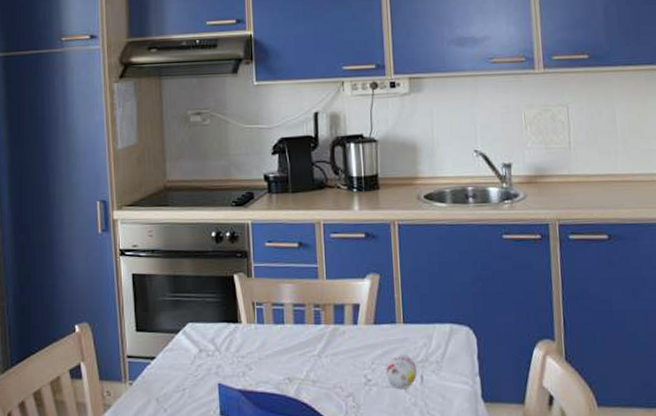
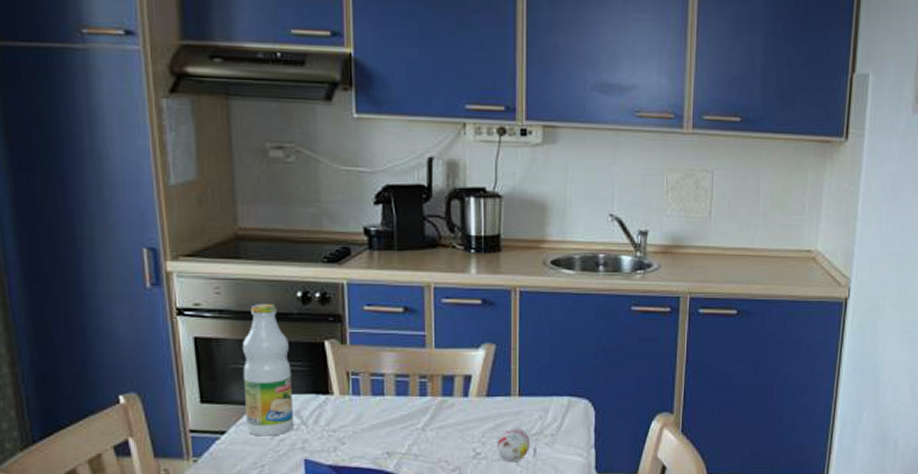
bottle: none [169,243,210,362] -> present [242,304,294,436]

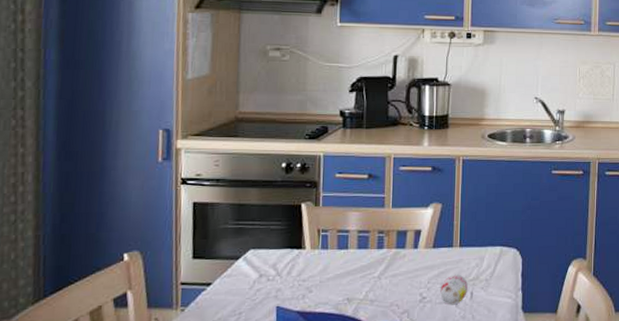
bottle: present [242,304,294,436] -> none [229,174,272,287]

